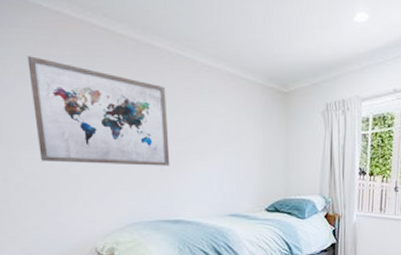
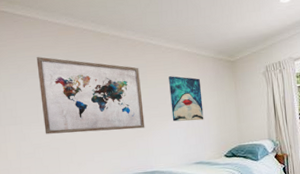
wall art: none [203,103,244,164] -> present [169,76,204,122]

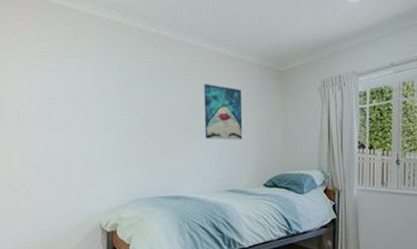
wall art: present [36,57,145,134] -> none [50,49,172,145]

